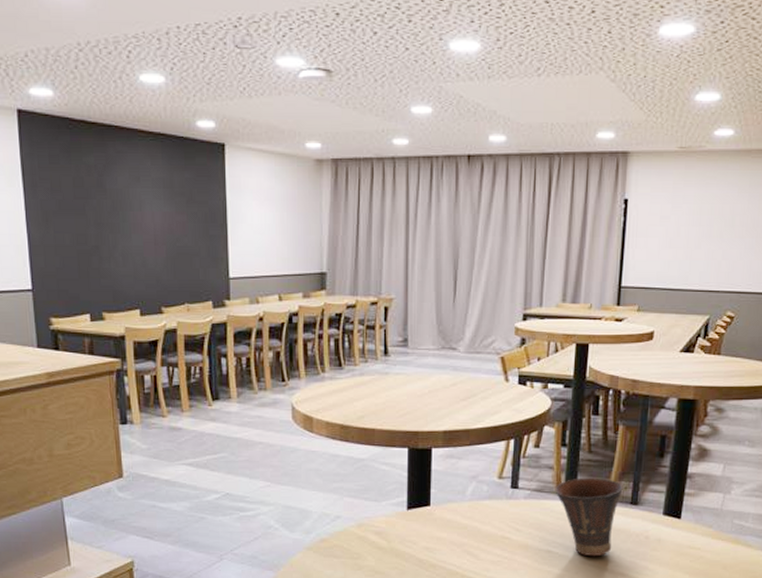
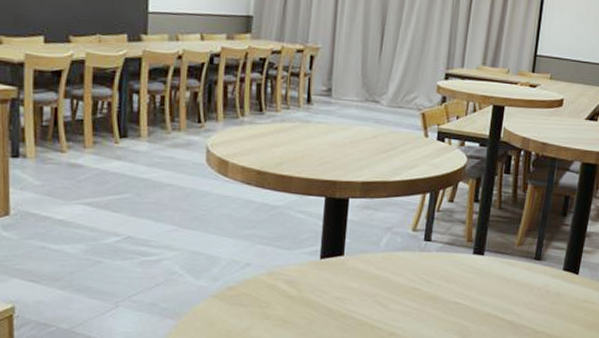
cup: present [555,477,623,557] -> none [465,233,529,309]

